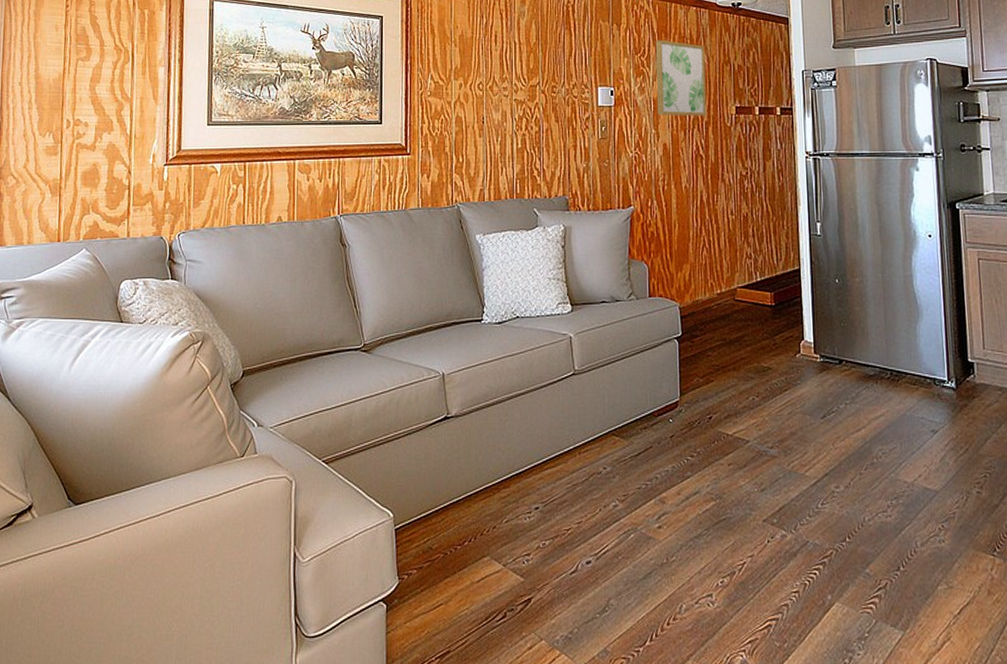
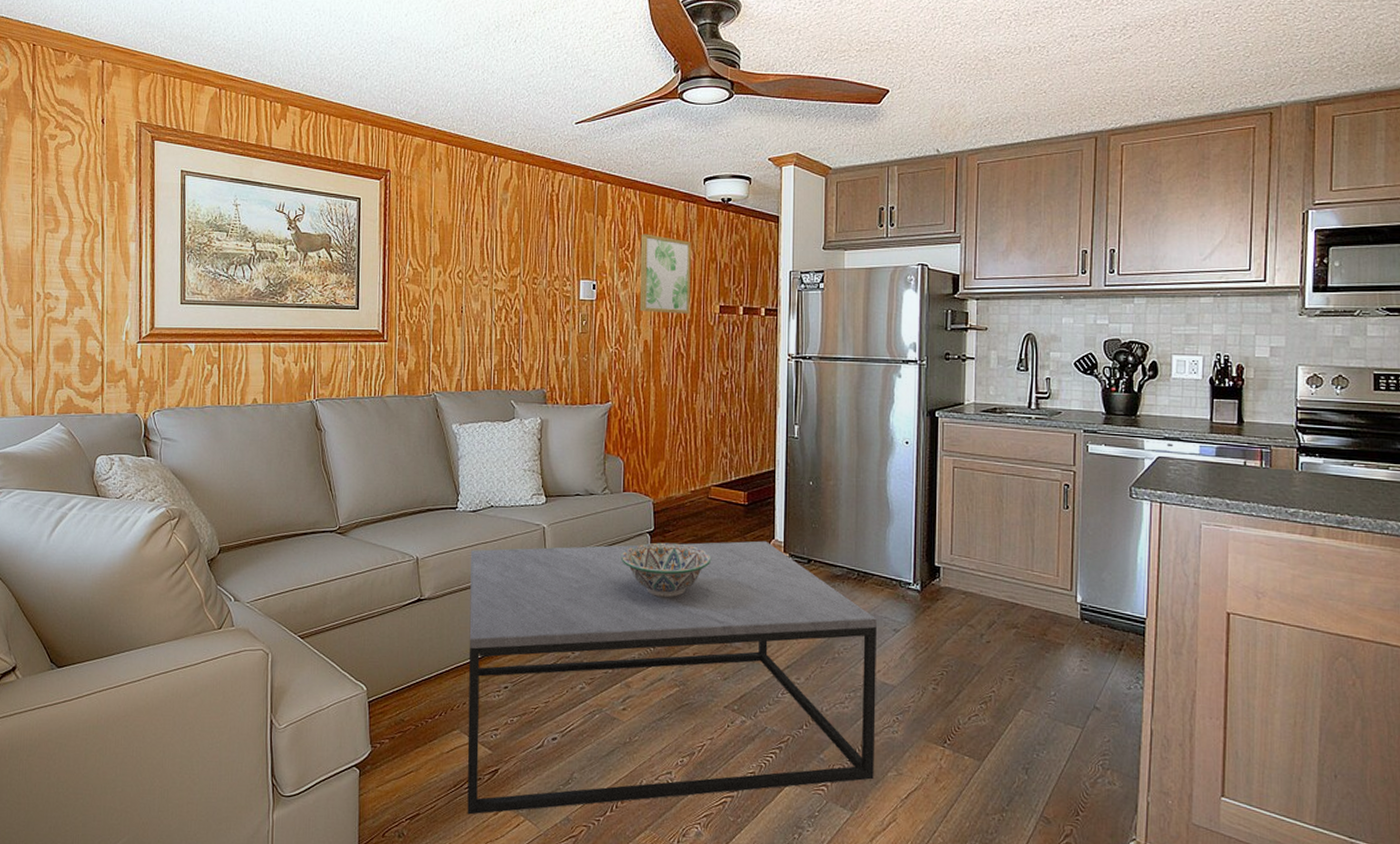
coffee table: none [498,342,923,650] -> present [467,540,877,815]
decorative bowl: none [649,348,742,405] -> present [620,542,712,597]

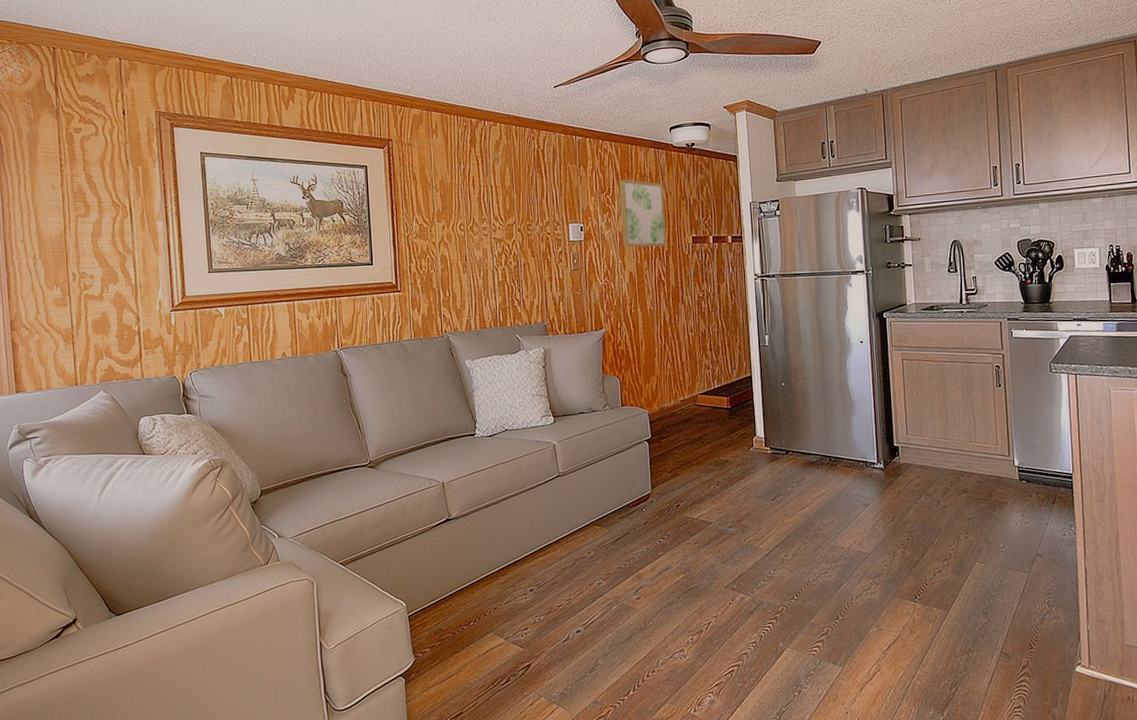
coffee table: present [467,540,877,815] -> none [491,438,858,708]
decorative bowl: present [620,542,712,597] -> none [623,447,703,496]

